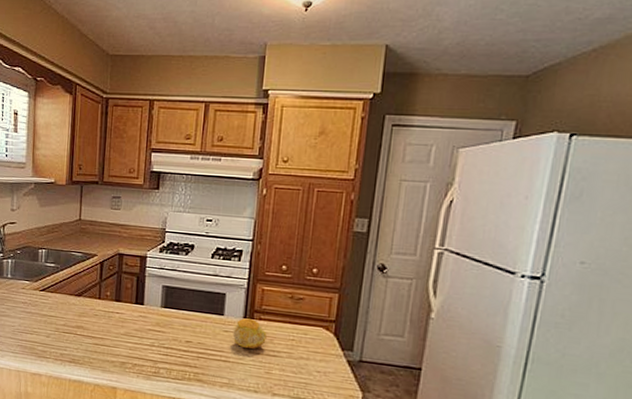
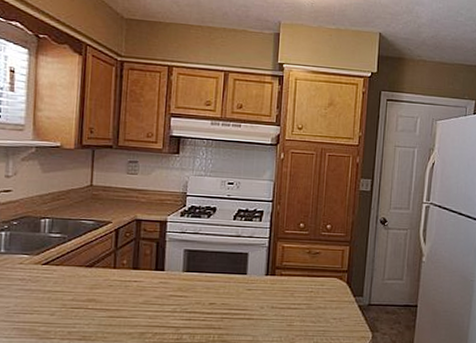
fruit: present [232,318,267,349] -> none [256,275,288,305]

